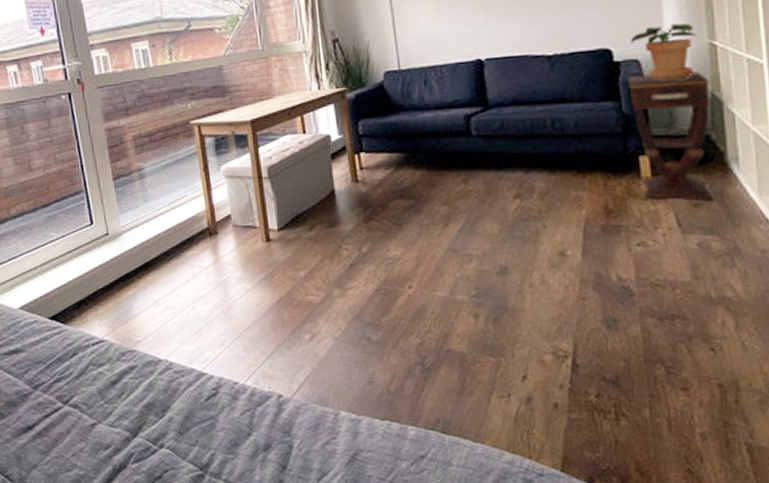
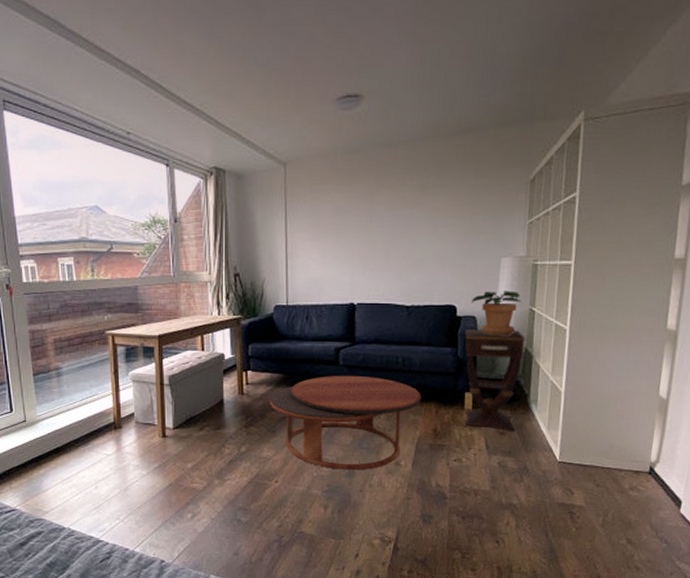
coffee table: none [390,146,582,267] -> present [269,375,421,470]

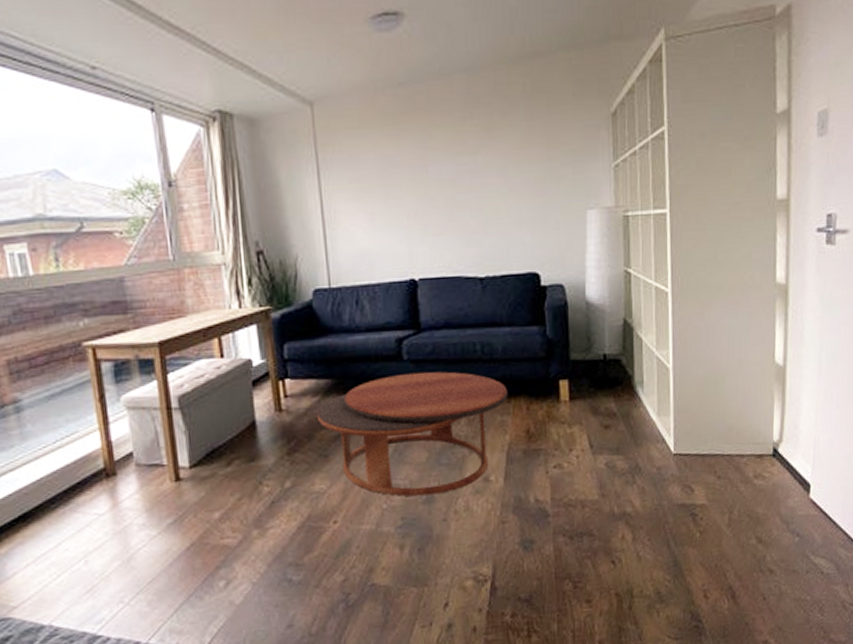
side table: present [464,328,526,431] -> none [553,298,623,423]
potted plant: present [472,290,522,335] -> none [557,249,614,307]

